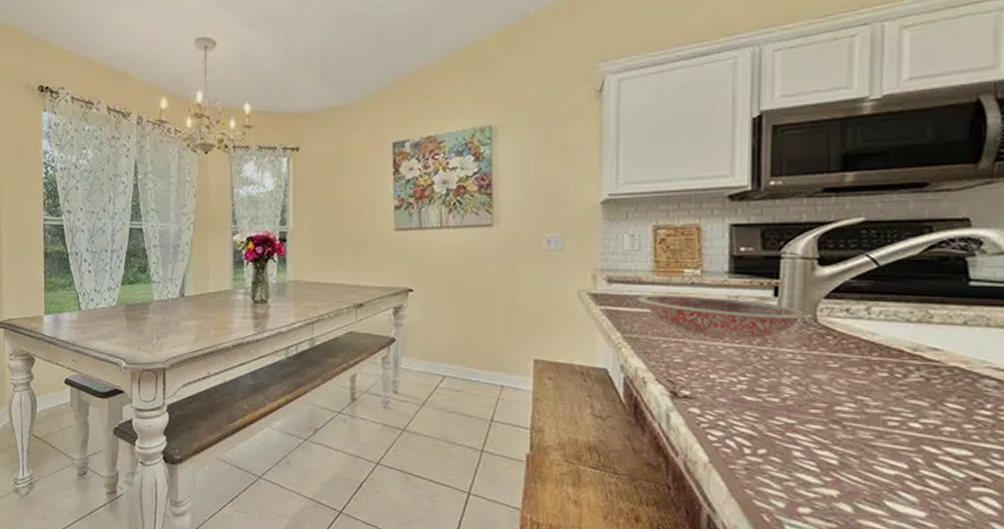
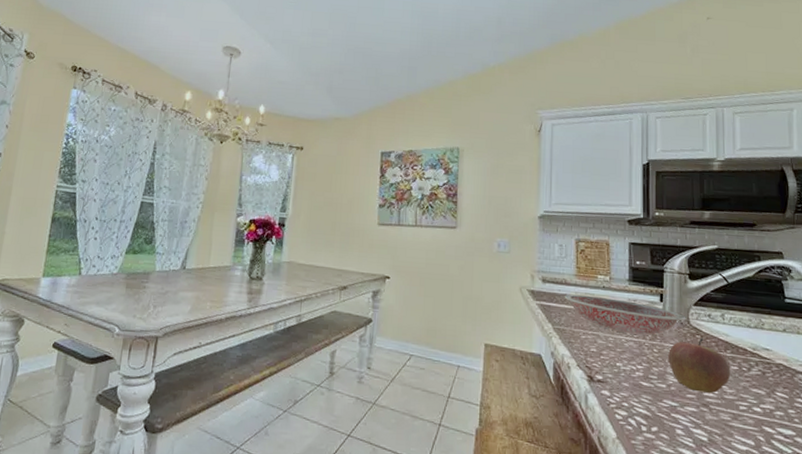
fruit: none [783,339,877,408] -> present [667,338,731,394]

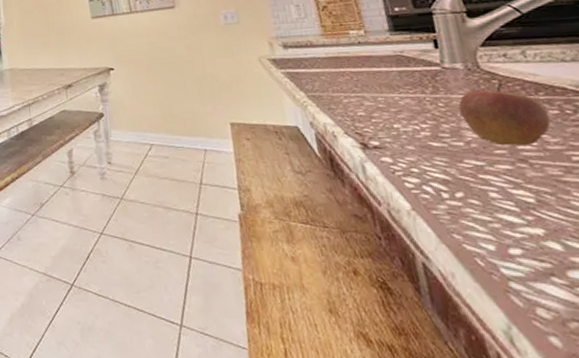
bowl: present [564,294,686,336] -> none [313,53,474,91]

